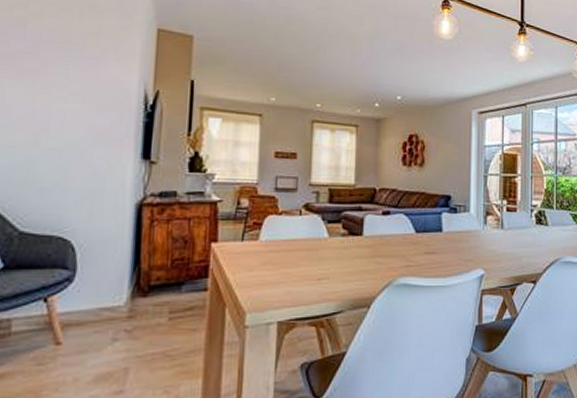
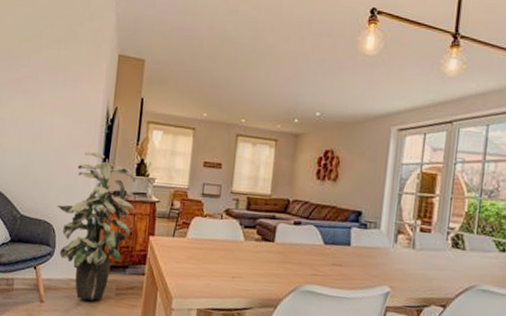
indoor plant: none [76,146,190,332] -> present [57,152,136,301]

